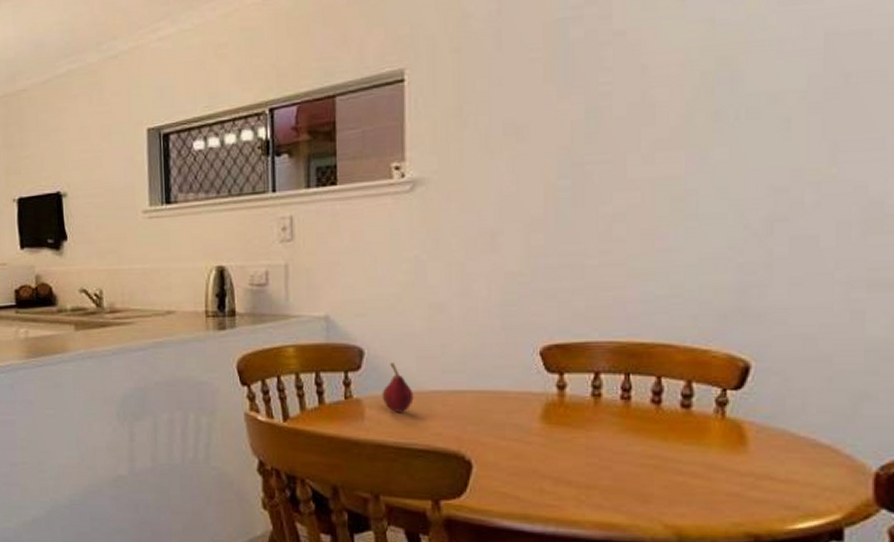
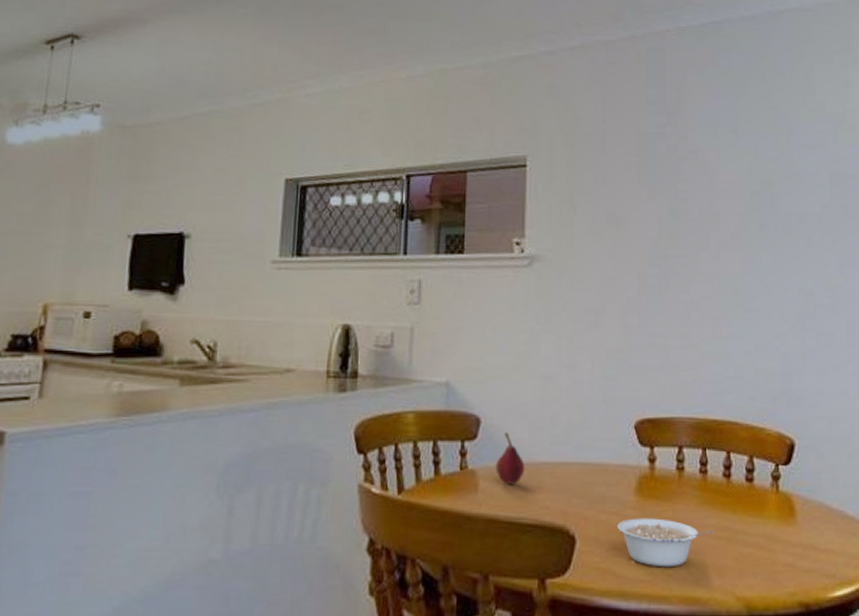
legume: none [519,445,638,494] -> present [617,518,715,568]

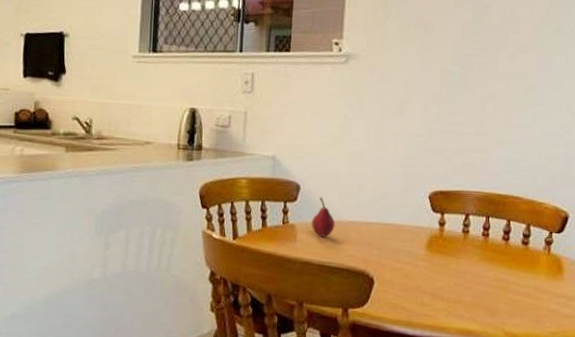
legume: present [617,518,715,568] -> none [408,268,491,307]

